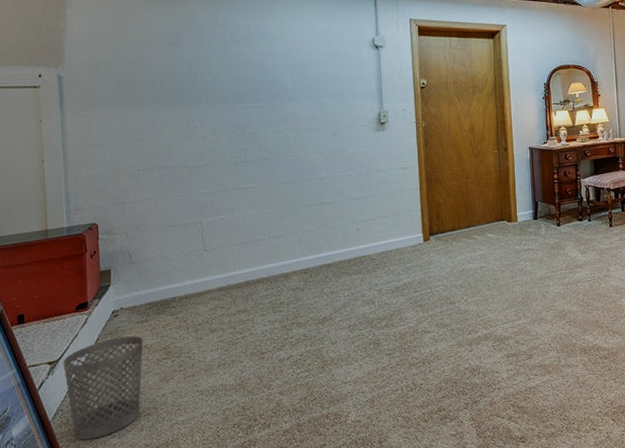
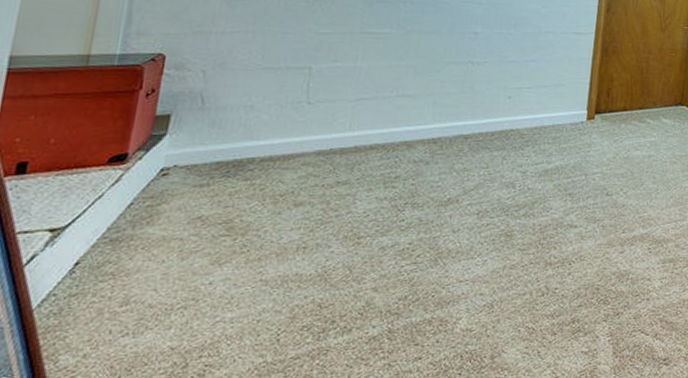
wastebasket: present [63,336,144,440] -> none [66,203,198,338]

